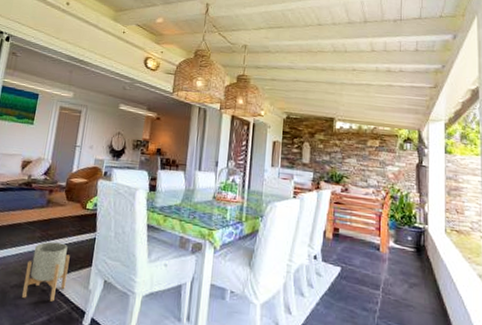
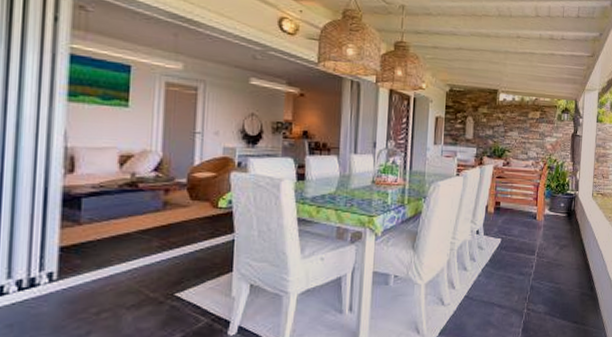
planter: present [22,241,70,302] -> none [144,250,203,318]

